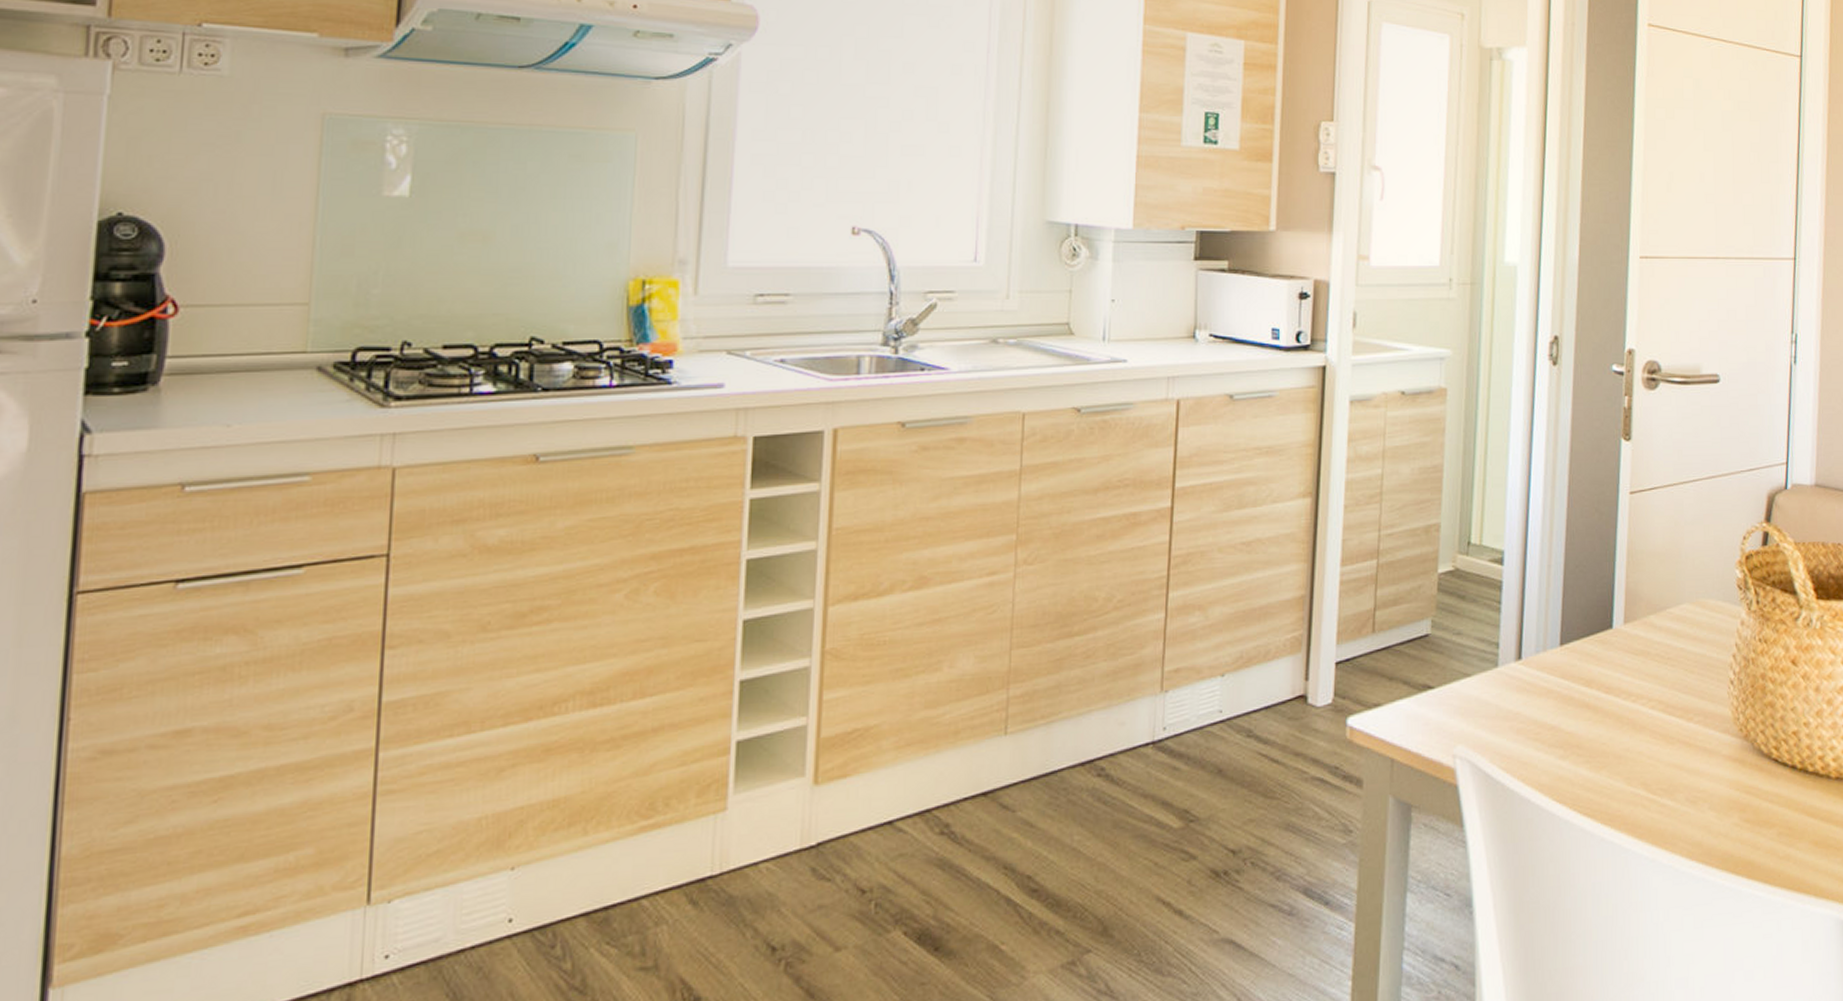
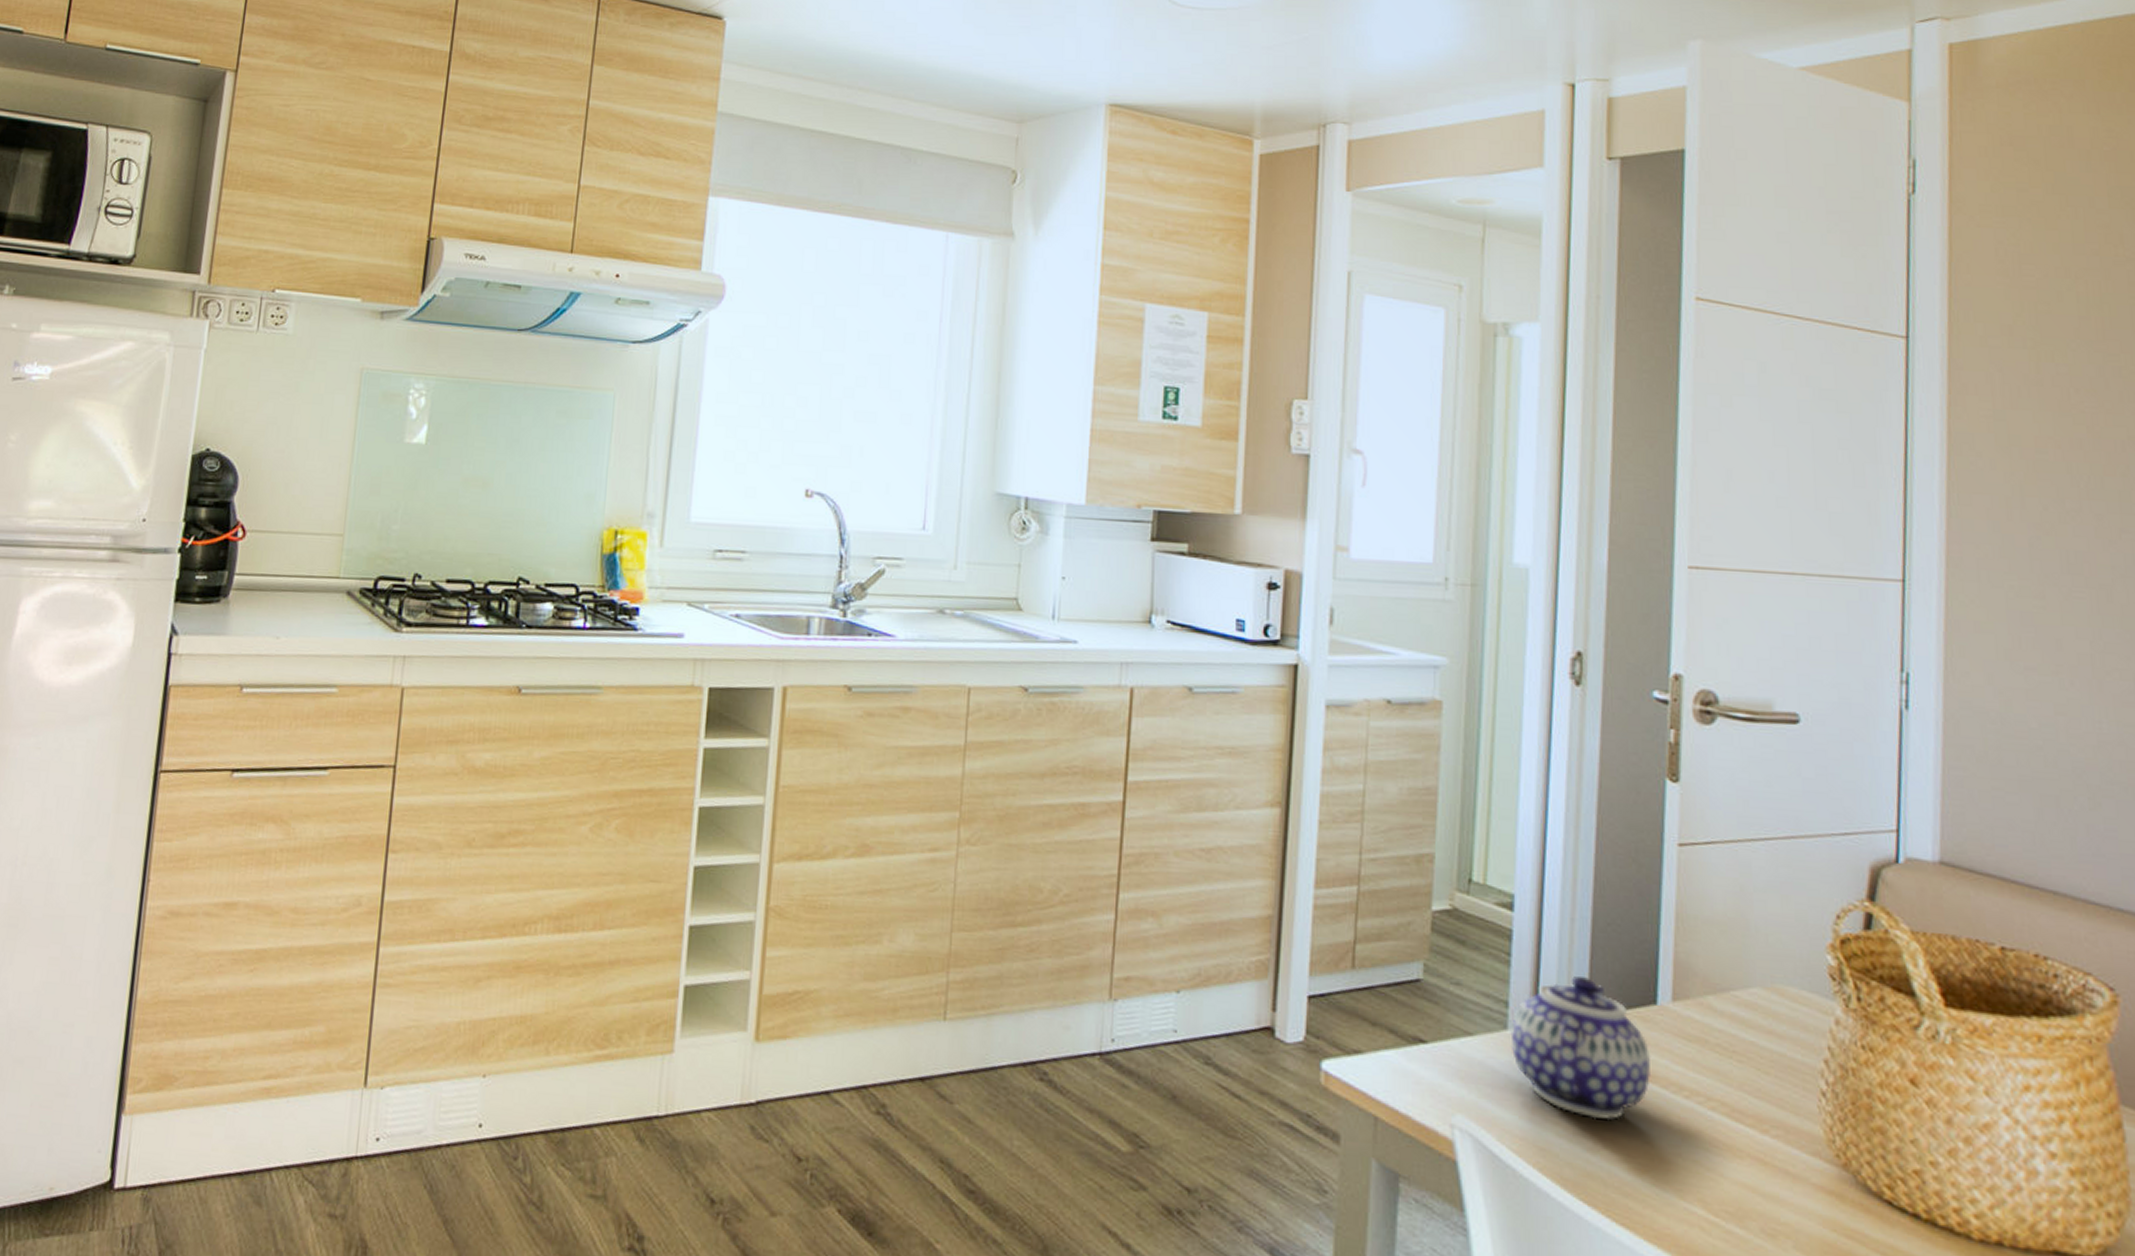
teapot: none [1500,612,1608,732] -> present [1510,975,1651,1120]

